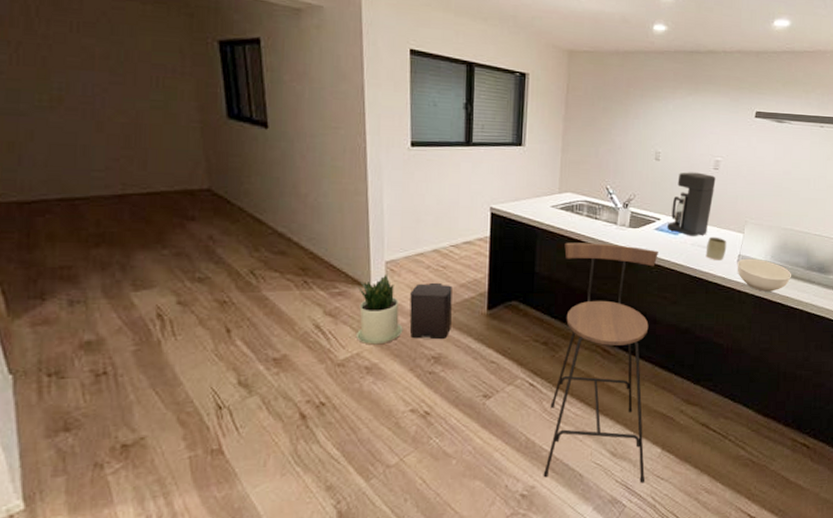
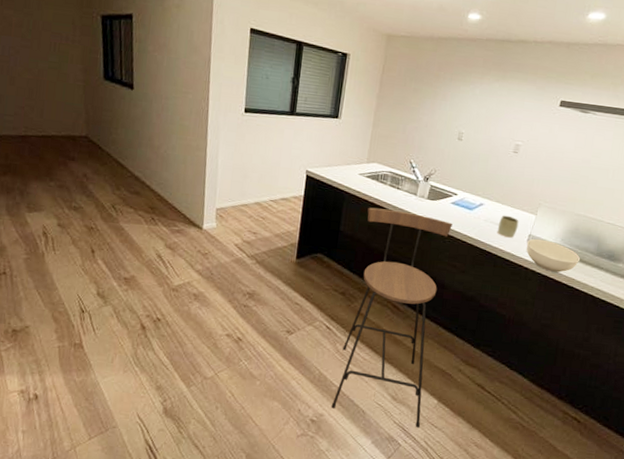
planter: present [355,273,403,345] -> none [188,218,226,277]
pedal bin: present [409,282,452,339] -> none [231,230,269,279]
coffee maker: present [668,172,716,237] -> none [463,153,515,214]

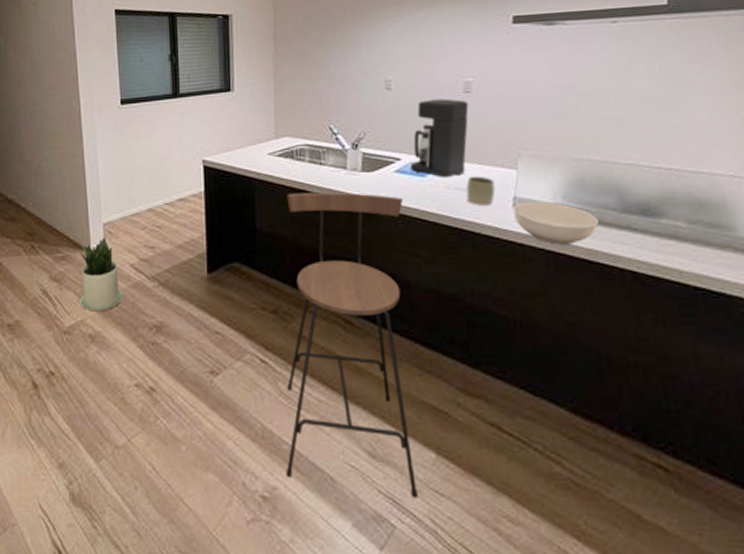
planter: none [188,218,226,277] -> present [78,236,124,312]
coffee maker: none [463,153,515,214] -> present [411,98,469,179]

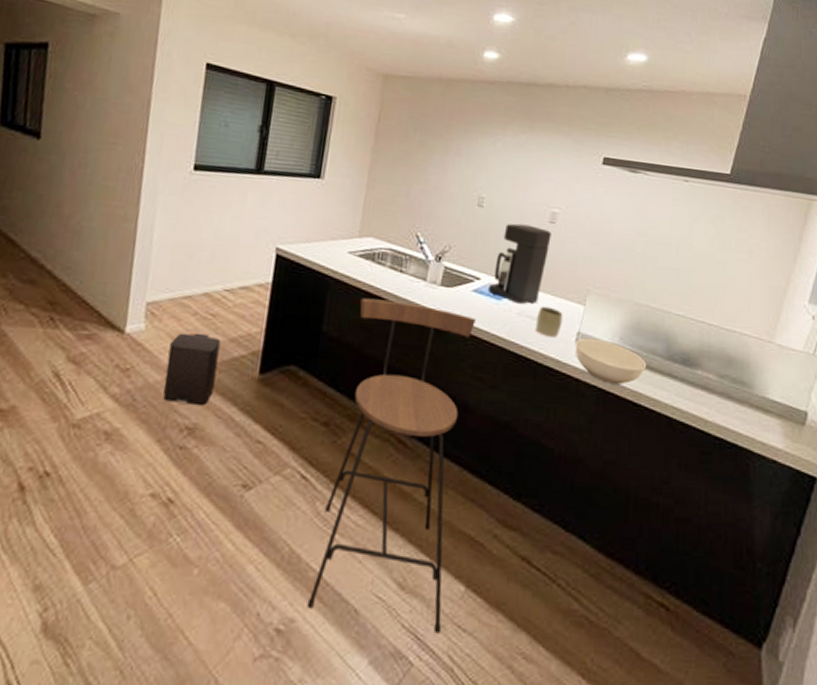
planter: present [78,236,124,312] -> none [98,317,157,405]
pedal bin: none [128,244,171,305] -> present [163,332,221,405]

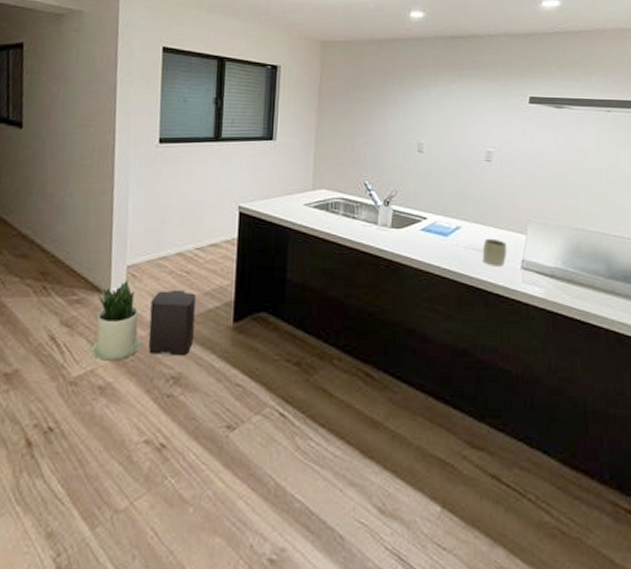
planter: none [98,317,157,405] -> present [91,279,142,361]
bar stool: present [307,297,476,634] -> none [295,245,426,554]
coffee maker: present [489,223,552,305] -> none [436,164,489,239]
bowl: present [575,337,647,385] -> none [521,264,591,305]

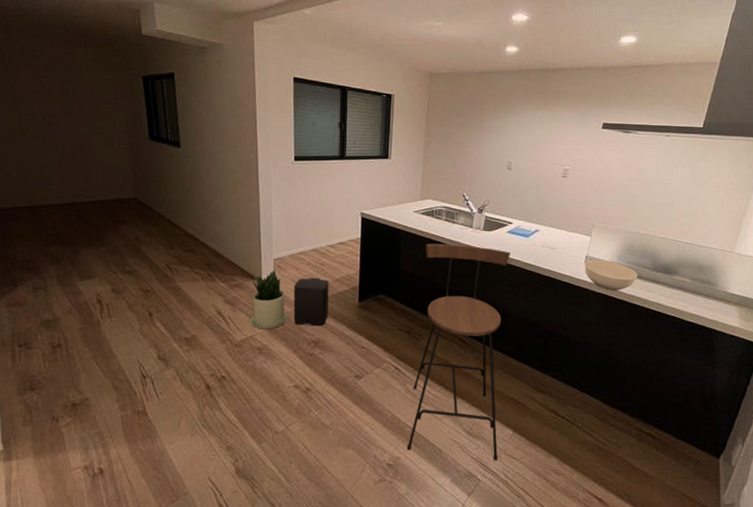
bar stool: none [295,245,426,554] -> present [406,243,510,461]
mug: present [482,238,507,267] -> none [554,239,575,261]
bowl: none [521,264,591,305] -> present [584,259,638,291]

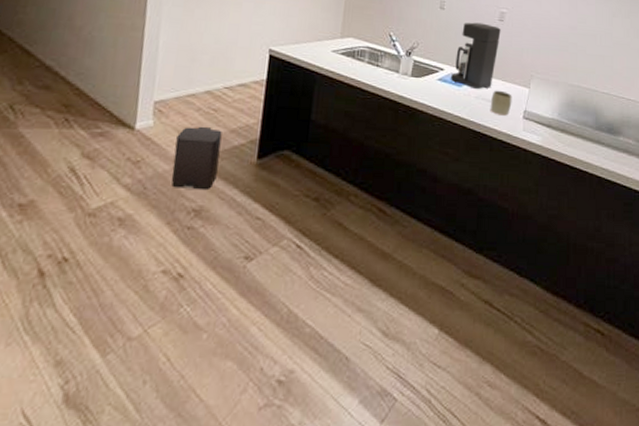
planter: present [249,269,288,330] -> none [112,114,165,193]
bar stool: present [406,243,510,461] -> none [304,89,441,372]
coffee maker: none [519,180,564,240] -> present [451,22,501,90]
mug: none [554,239,575,261] -> present [490,90,512,116]
bowl: present [584,259,638,291] -> none [522,115,580,152]

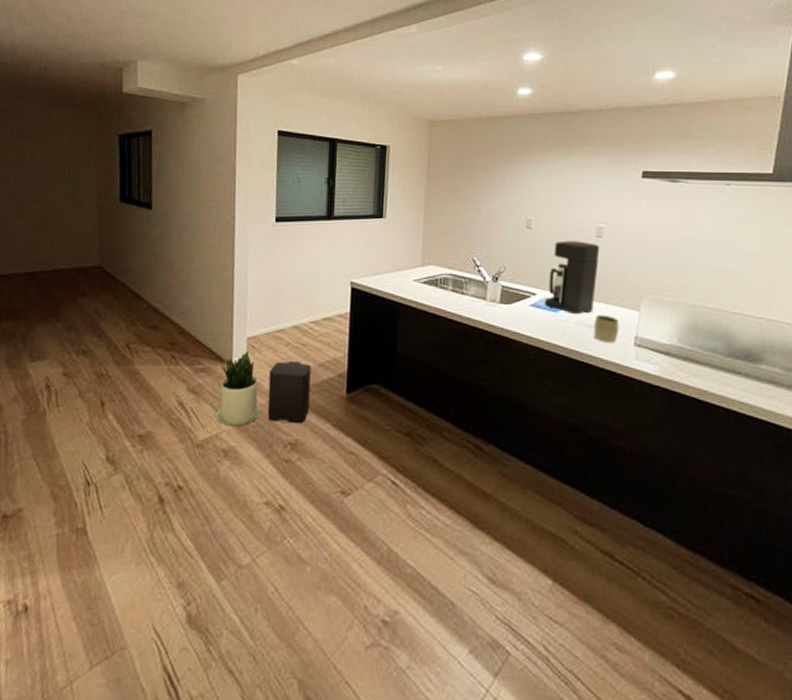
planter: none [112,114,165,193] -> present [215,350,262,426]

